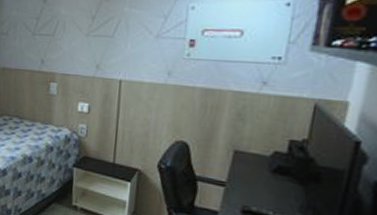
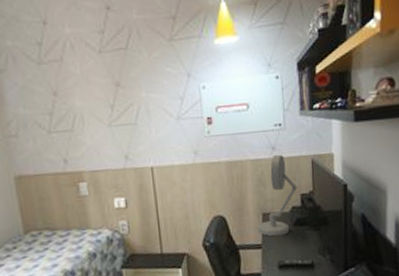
desk lamp: none [223,90,288,180] -> present [257,154,298,237]

